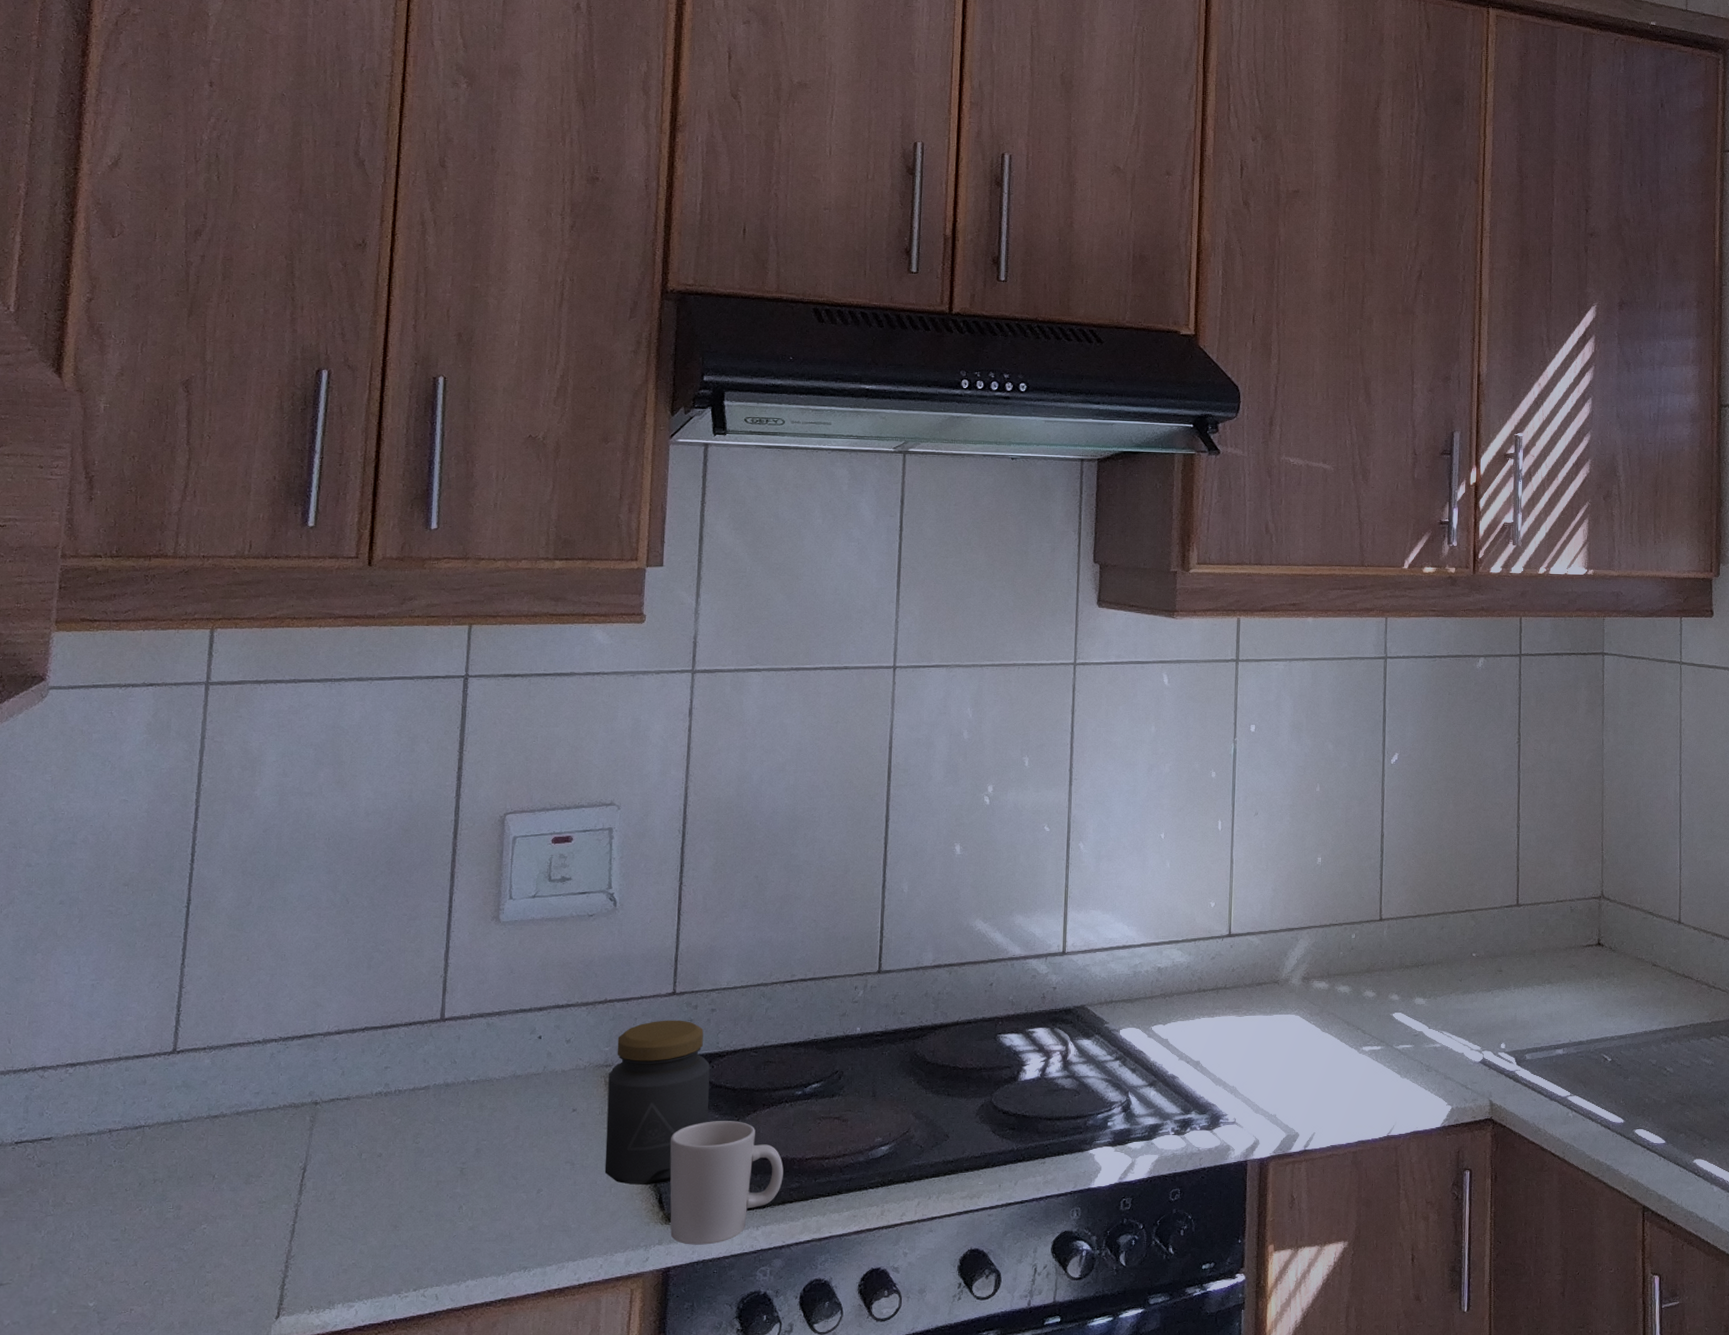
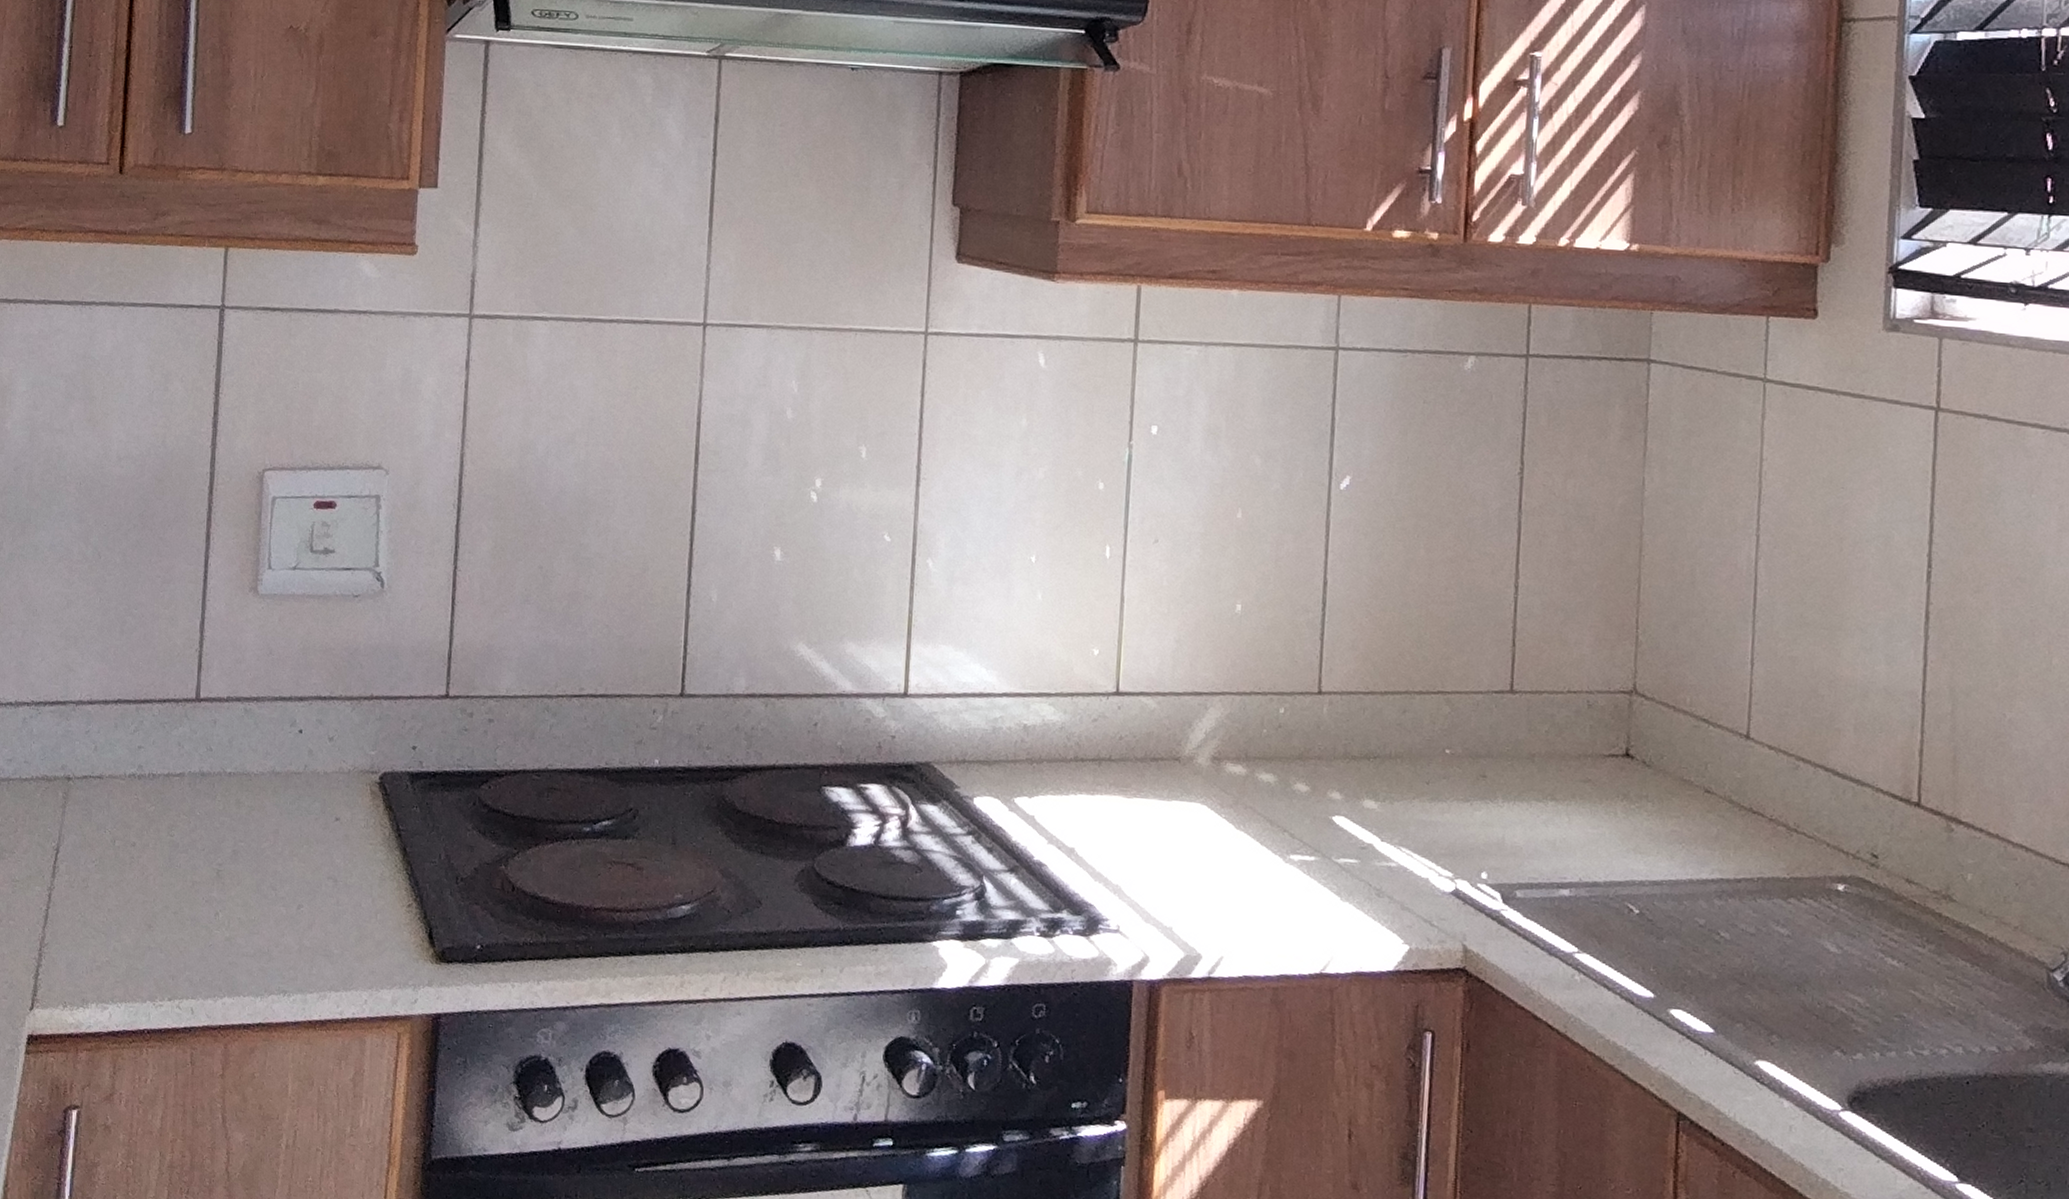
jar: present [604,1020,710,1185] -> none [370,726,487,916]
mug: present [669,1121,784,1245] -> none [441,850,569,994]

